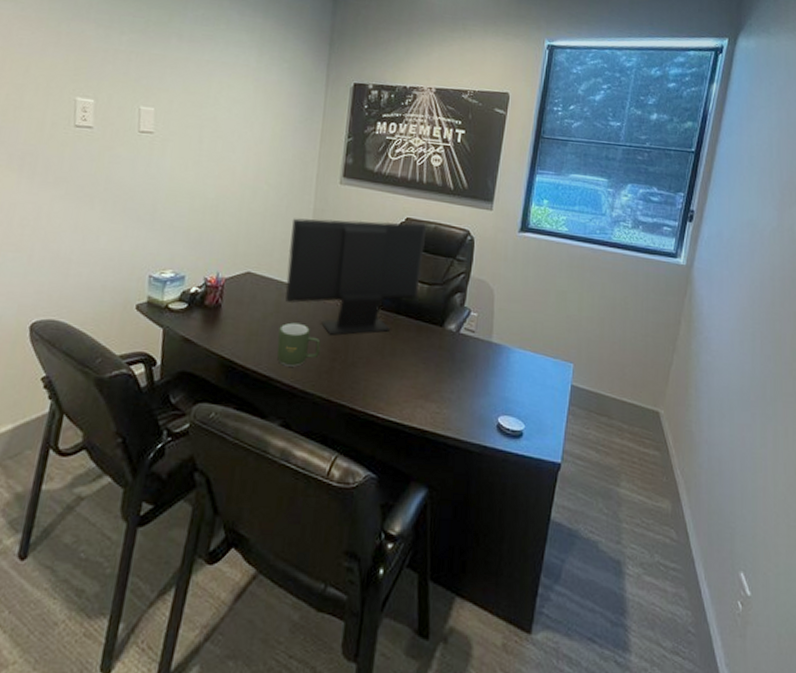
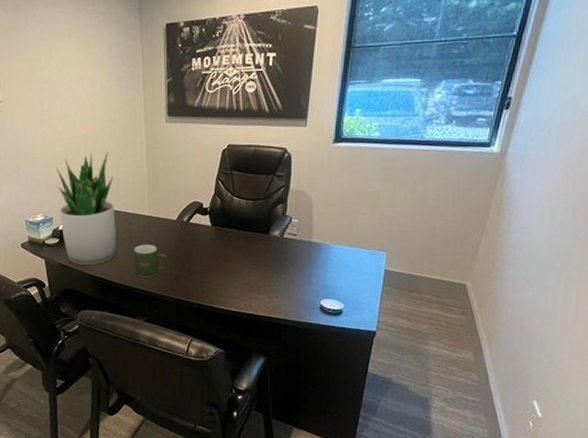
planter: none [193,204,270,344] -> present [56,151,117,266]
computer monitor: present [285,218,426,335] -> none [129,149,246,250]

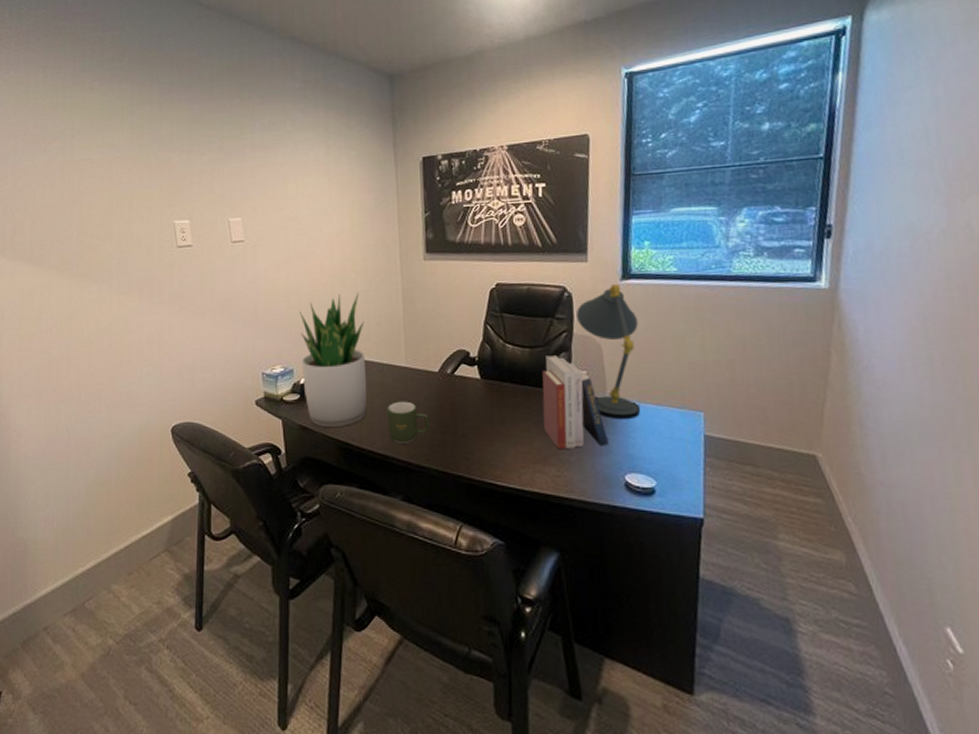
books: none [261,207,310,282] -> present [542,355,608,450]
desk lamp: none [293,147,344,259] -> present [575,284,641,420]

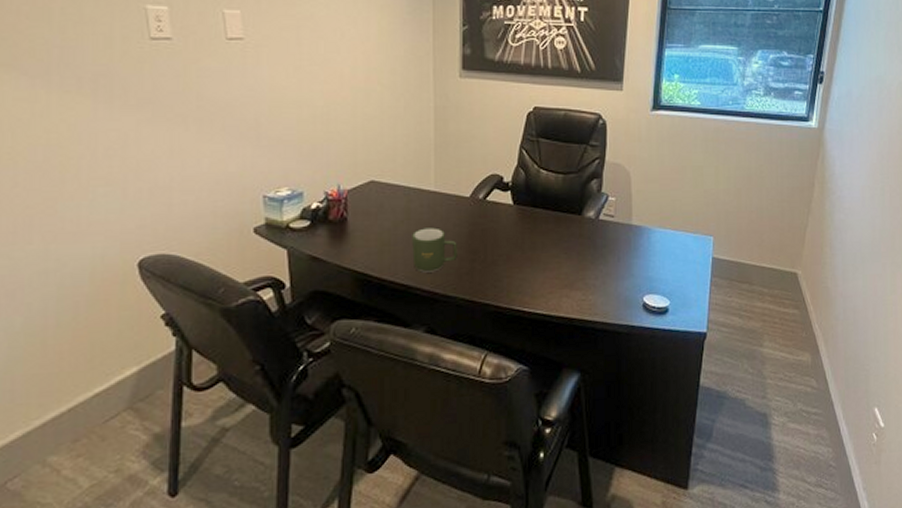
planter: present [300,293,367,428] -> none [313,109,391,258]
books: present [542,355,608,450] -> none [573,182,630,275]
desk lamp: present [575,284,641,420] -> none [608,114,664,245]

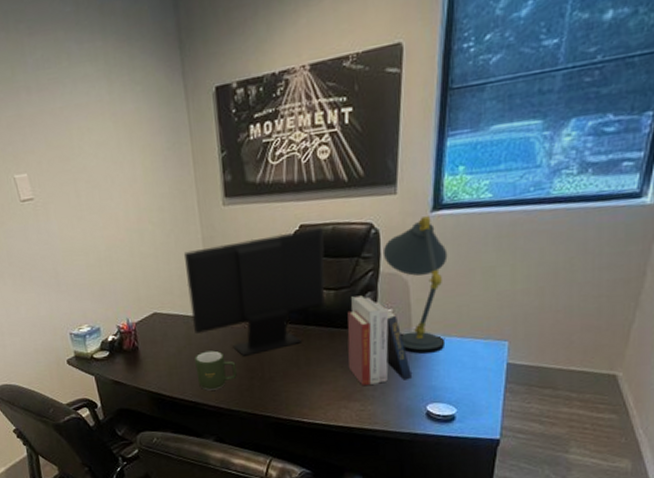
computer monitor: none [412,112,555,236] -> present [183,228,326,356]
books: none [573,182,630,275] -> present [347,295,411,387]
desk lamp: none [608,114,664,245] -> present [382,216,448,355]

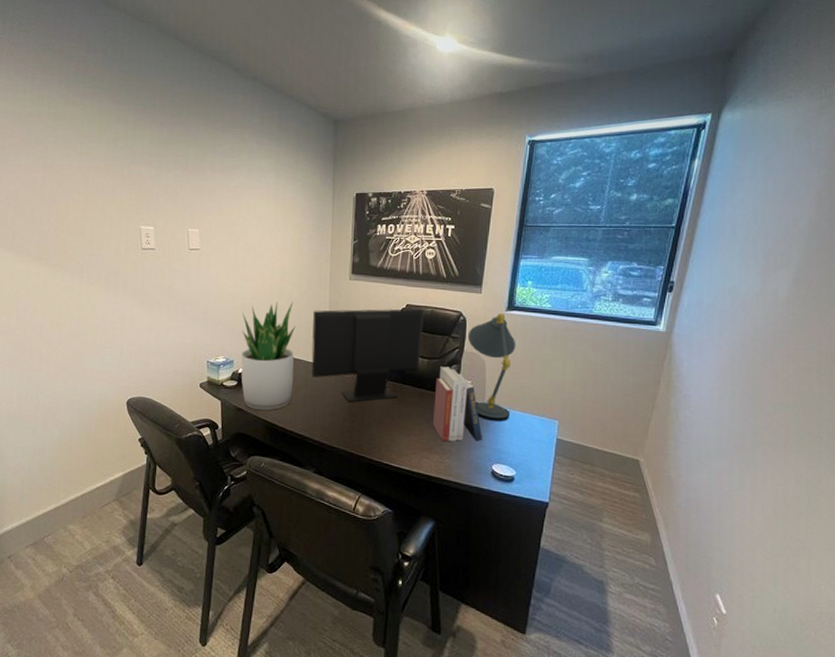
planter: none [100,246,175,381] -> present [240,301,296,411]
mug: present [195,350,237,391] -> none [308,393,342,428]

